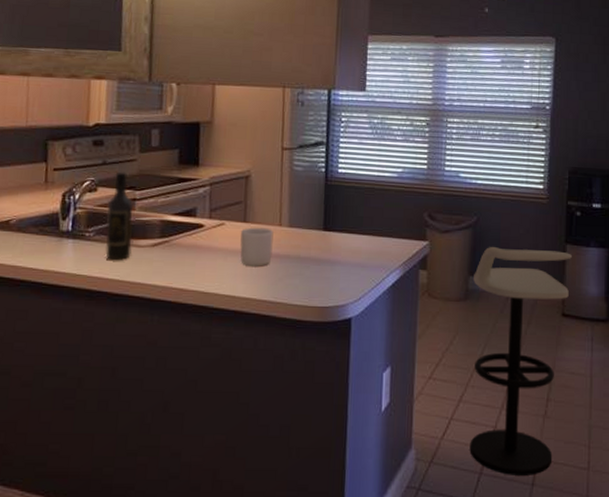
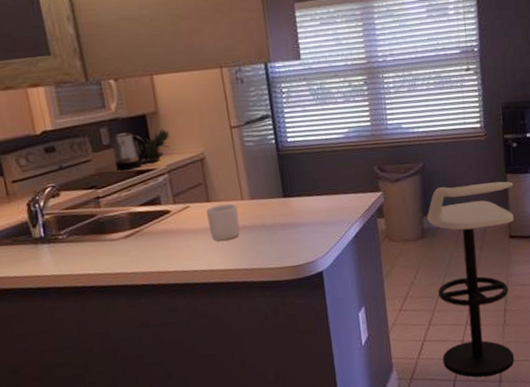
wine bottle: present [105,172,134,260] -> none [72,173,107,257]
kettle: none [158,137,195,176] -> present [109,132,148,171]
succulent plant: none [184,139,220,173] -> present [138,129,170,165]

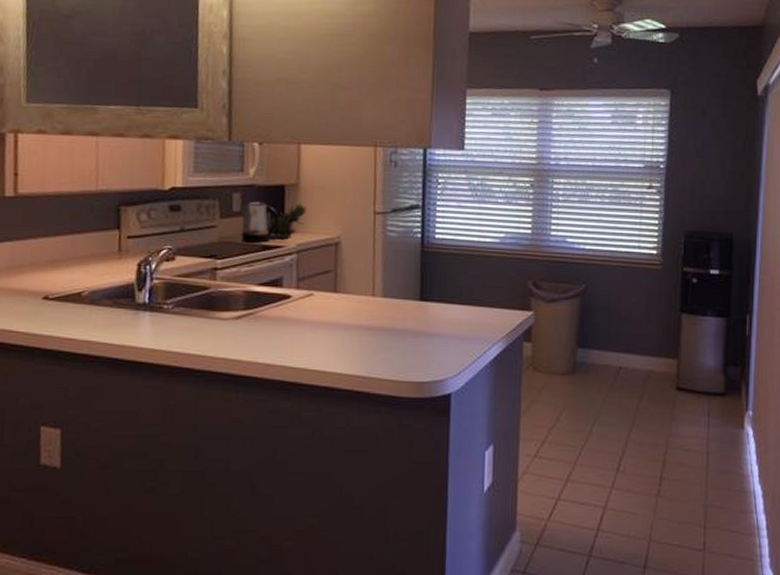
mug: present [206,203,240,241] -> none [330,297,366,340]
bar stool: present [427,181,515,377] -> none [578,316,689,557]

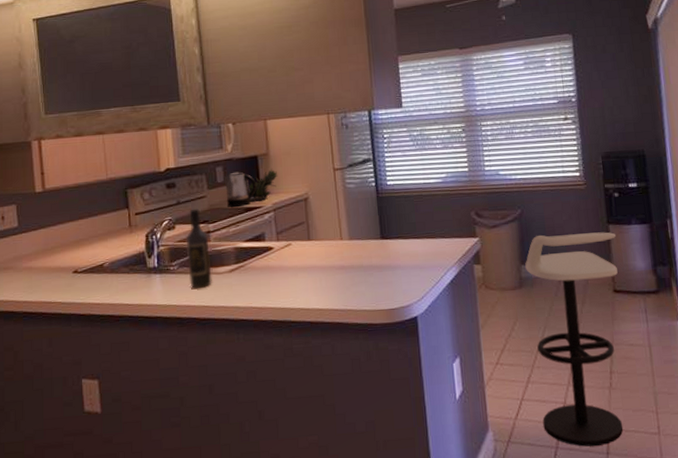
wine bottle: none [185,239,215,334] -> present [185,208,212,288]
bar stool: none [578,316,689,557] -> present [525,232,624,447]

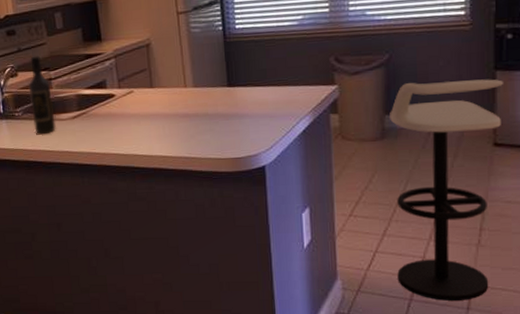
kettle: present [224,171,257,207] -> none [63,17,97,54]
succulent plant: present [248,169,278,202] -> none [88,14,118,49]

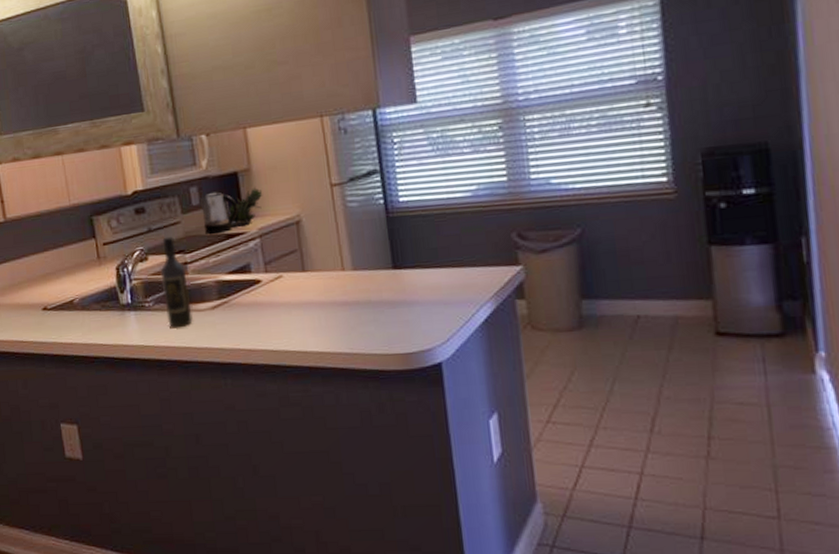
kettle: none [63,17,97,54] -> present [199,192,239,234]
succulent plant: none [88,14,118,49] -> present [228,187,263,227]
bar stool: present [390,79,504,301] -> none [587,255,726,528]

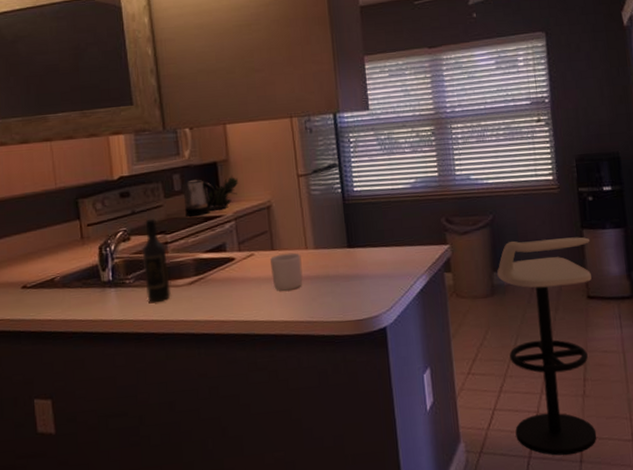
mug: none [301,274,340,318] -> present [270,252,303,291]
bar stool: none [587,255,726,528] -> present [497,237,597,456]

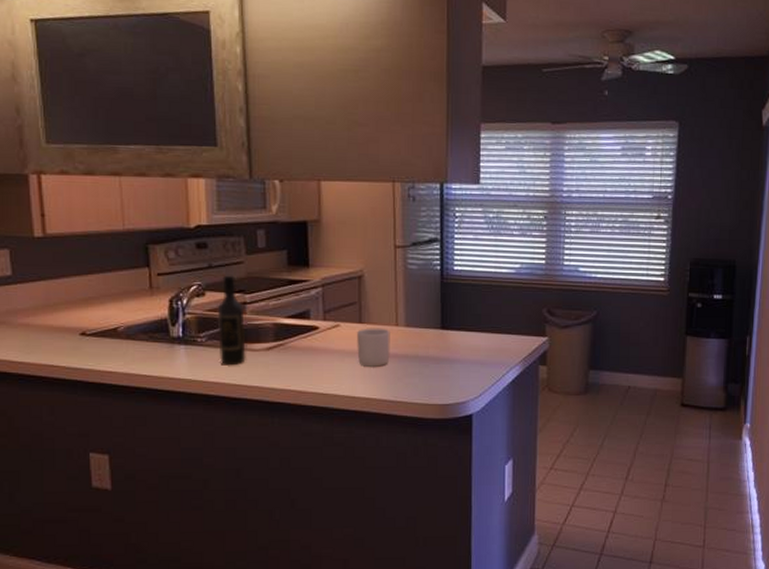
kettle: present [181,179,217,217] -> none [266,237,304,278]
succulent plant: present [208,176,239,211] -> none [294,239,330,274]
bar stool: present [497,237,597,456] -> none [590,340,693,555]

